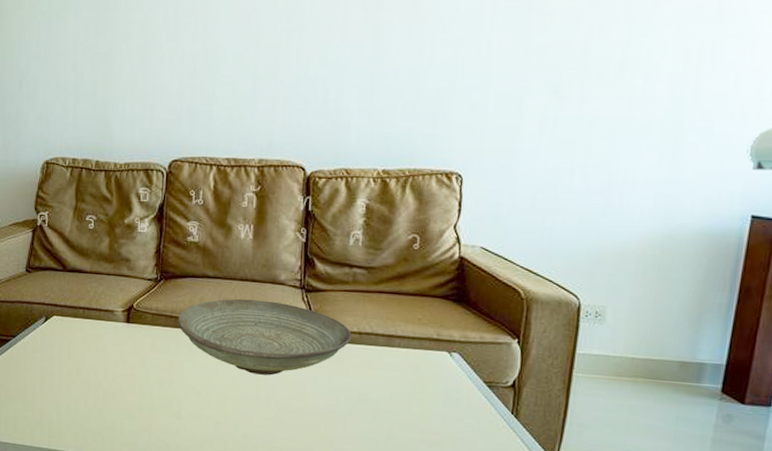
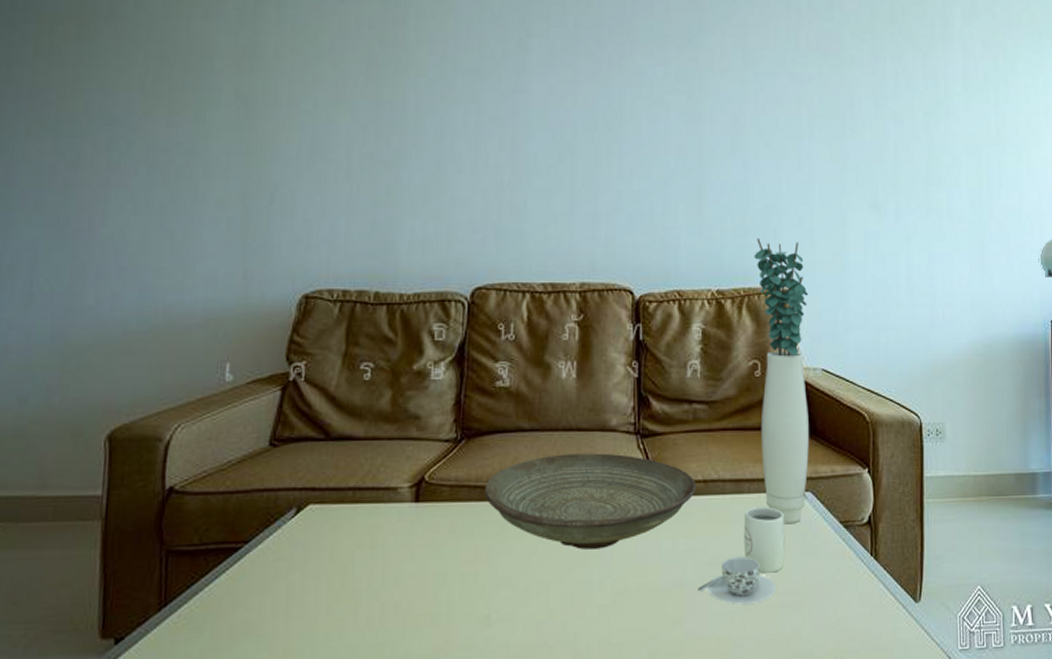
teacup: none [347,397,417,436] -> present [698,557,776,604]
mug: none [390,359,431,415] -> present [743,507,786,573]
vase: none [413,123,474,378] -> present [754,238,810,525]

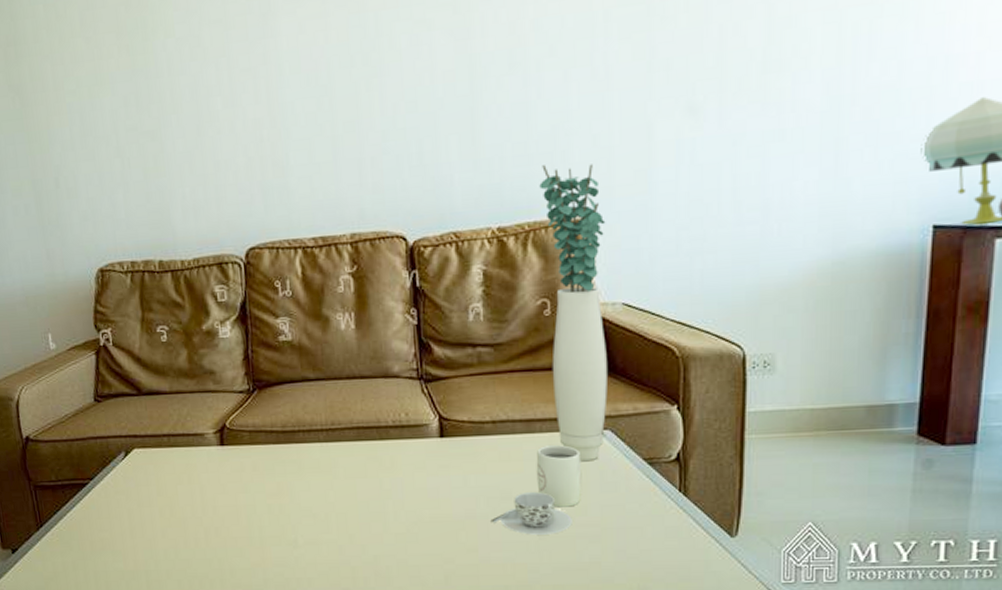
decorative bowl: present [485,453,697,550] -> none [280,398,485,485]

